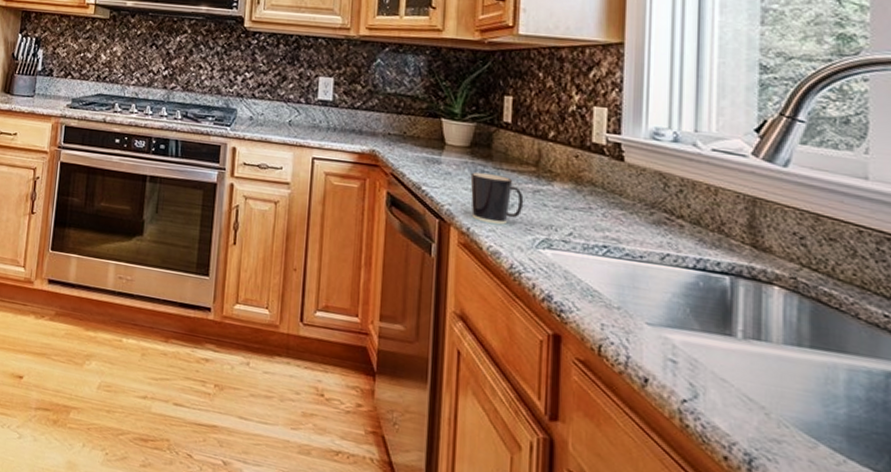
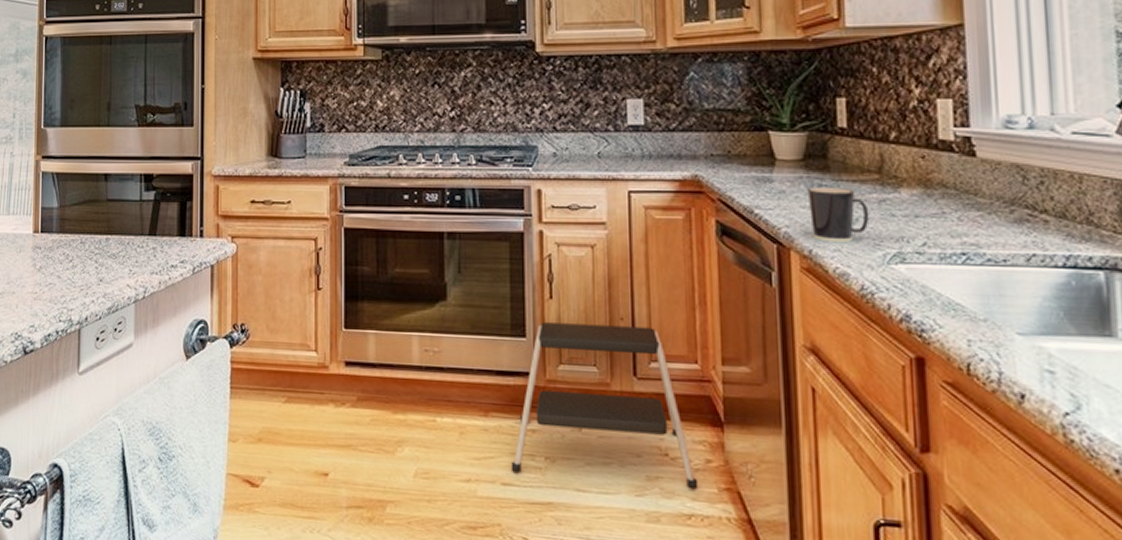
step stool: none [183,265,348,430] -> present [511,322,699,490]

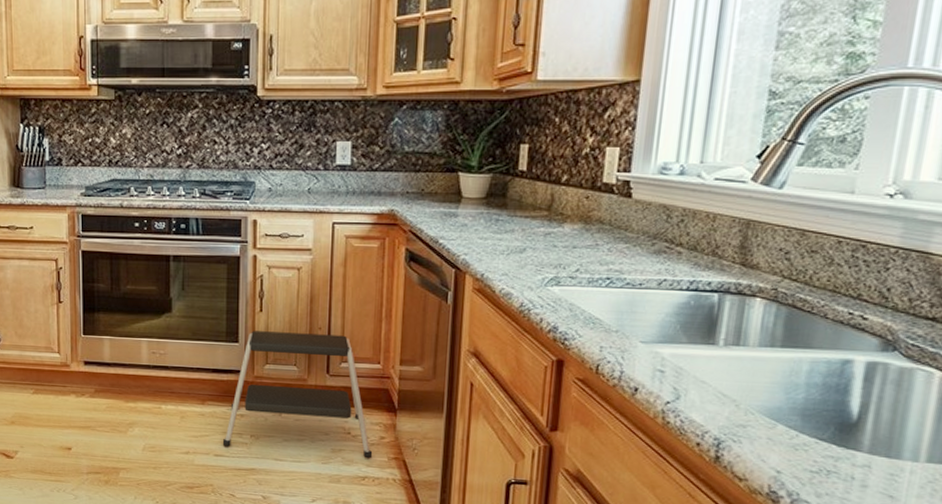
mug: present [807,186,870,243] -> none [485,221,536,269]

